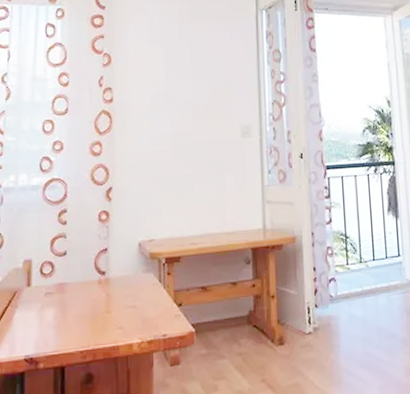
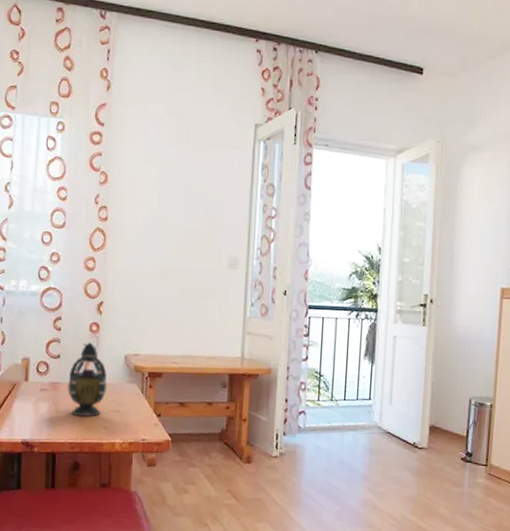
teapot: none [76,233,121,319] -> present [68,342,107,417]

